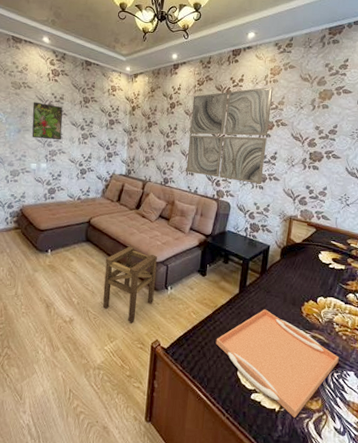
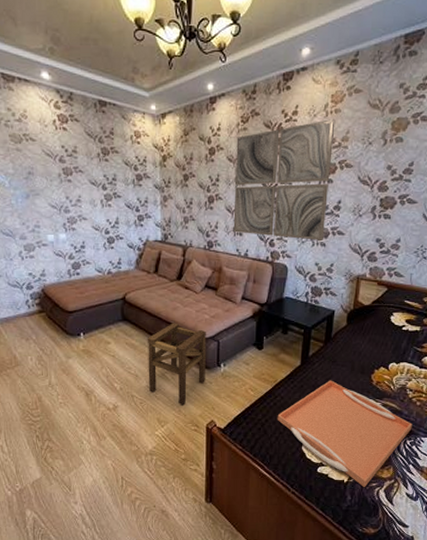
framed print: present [32,101,63,140] -> none [40,158,80,204]

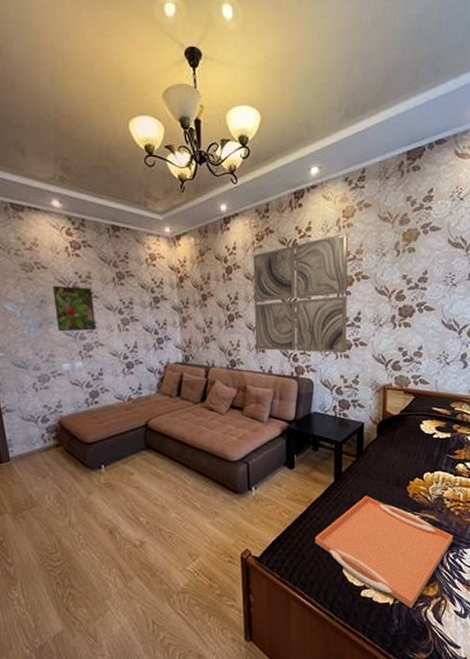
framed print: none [40,158,80,204] -> present [52,285,96,332]
stool: present [147,323,206,406] -> none [172,447,237,536]

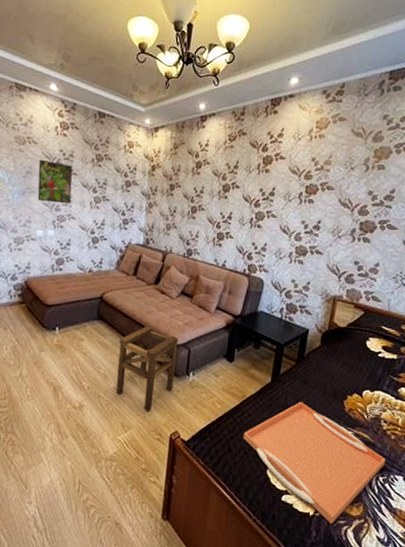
stool: none [172,447,237,536] -> present [116,326,178,412]
wall art: present [253,233,349,353] -> none [213,143,319,258]

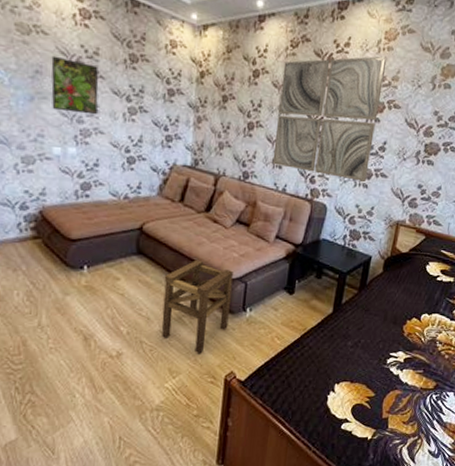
wall art: none [213,143,319,258] -> present [272,56,387,182]
serving tray: present [243,401,386,524] -> none [303,330,440,444]

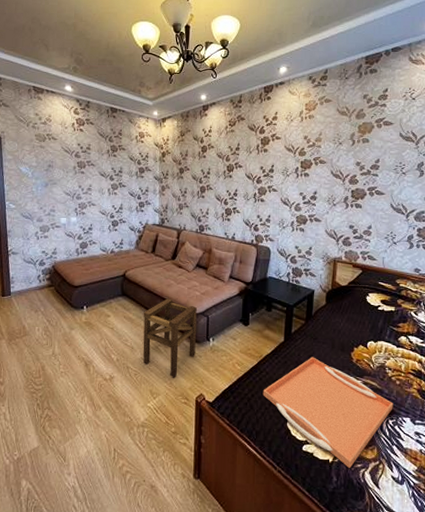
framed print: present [51,55,99,115] -> none [59,153,91,192]
wall art: present [272,56,387,182] -> none [222,123,310,226]
serving tray: none [303,330,440,444] -> present [262,357,393,468]

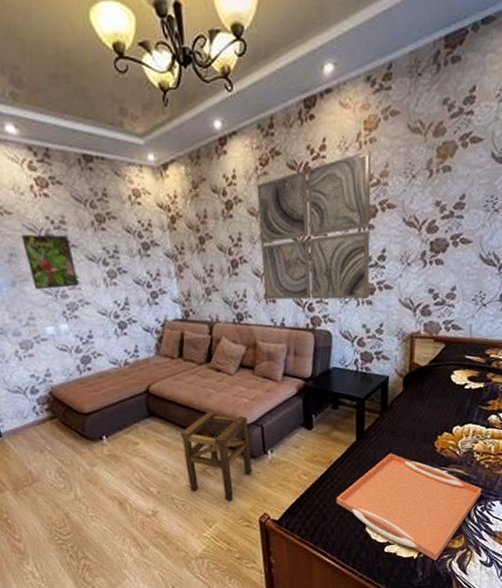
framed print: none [59,153,91,192] -> present [21,234,79,290]
wall art: none [222,123,310,226] -> present [256,151,372,300]

